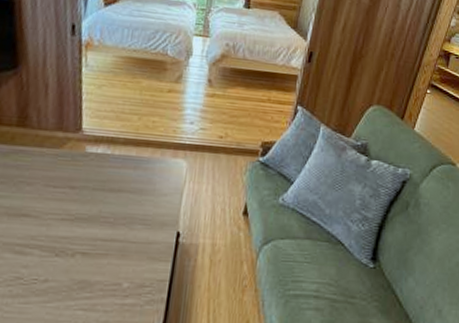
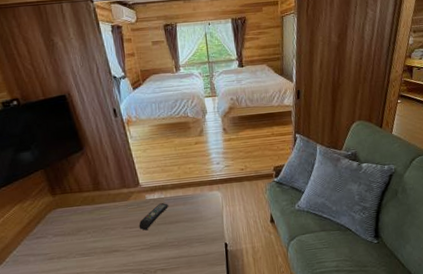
remote control: none [66,160,114,195] -> present [139,202,168,231]

